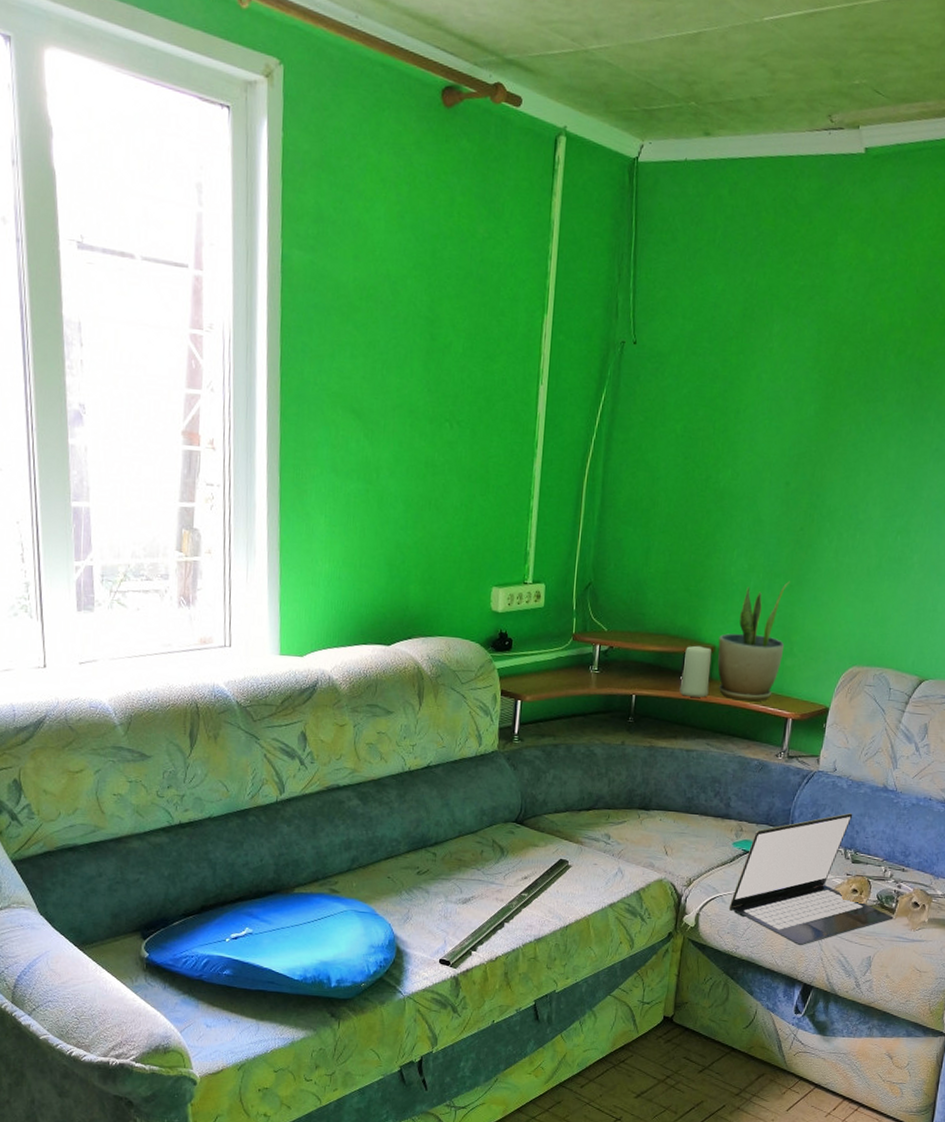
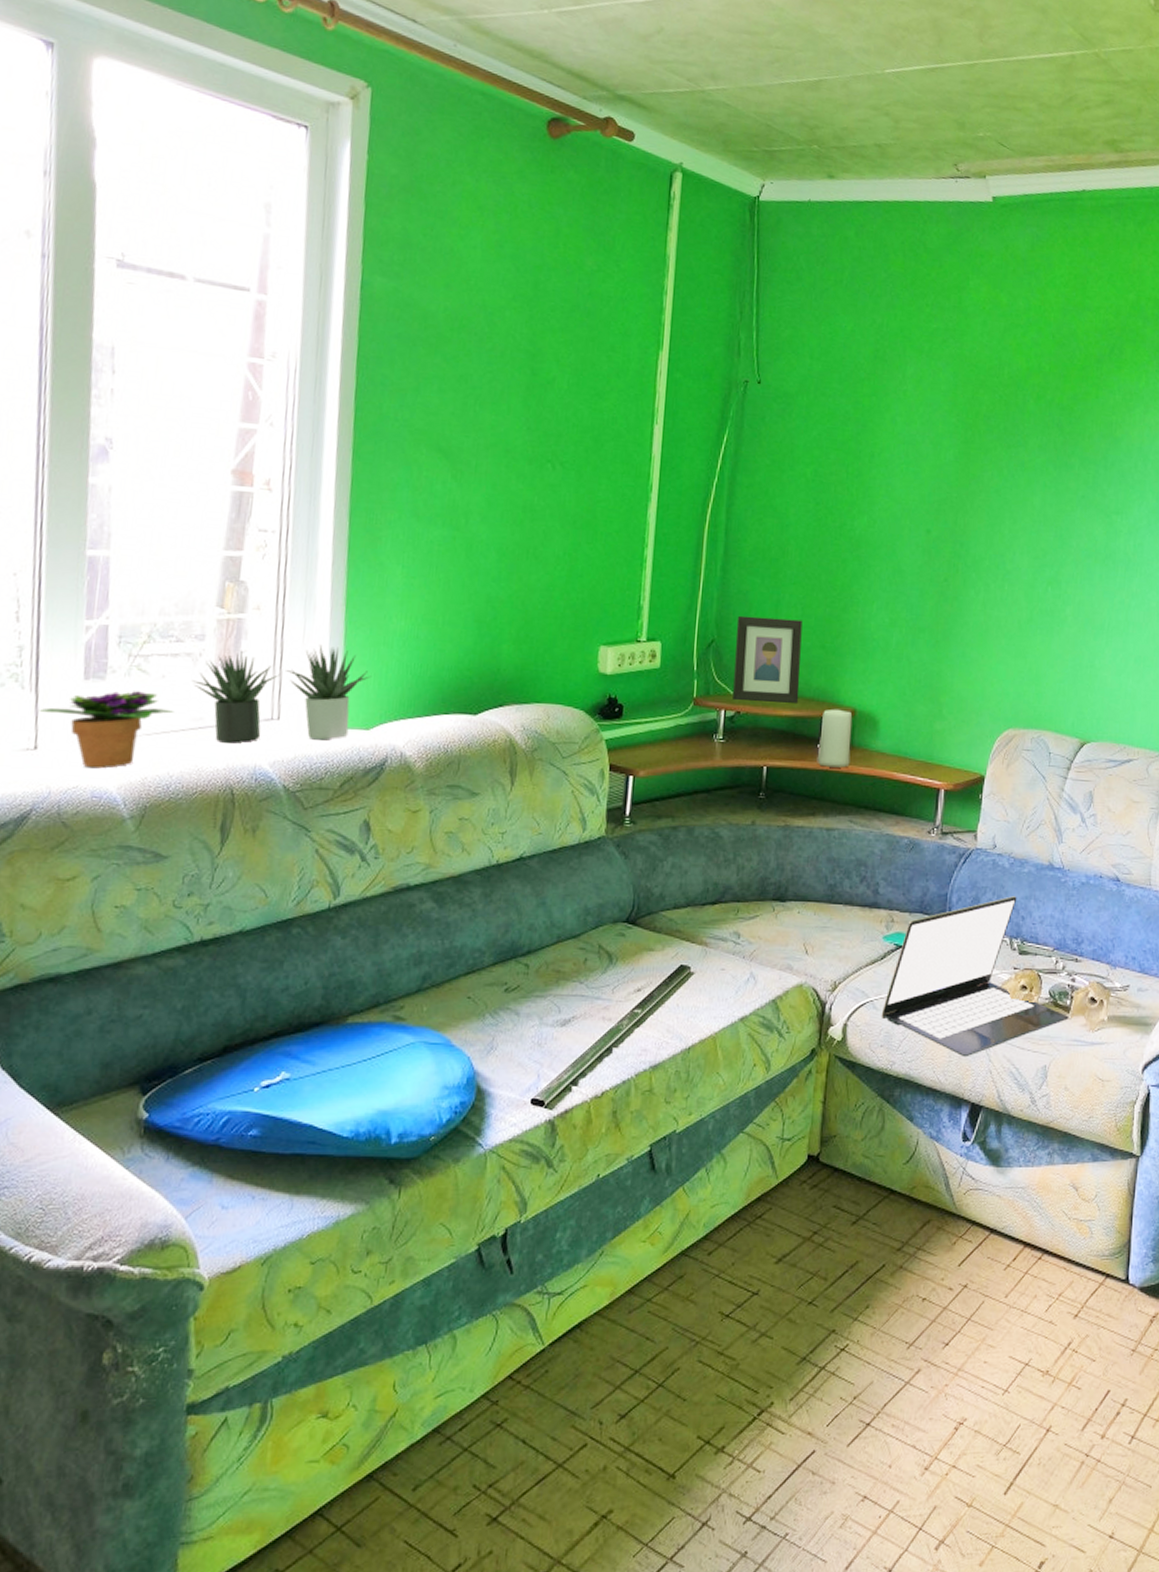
potted flower: none [45,621,148,684] -> present [38,691,174,768]
succulent plant: none [160,583,303,666] -> present [191,644,372,743]
picture frame: none [607,561,670,640] -> present [733,615,803,704]
potted plant: present [717,581,790,702] -> none [858,636,936,771]

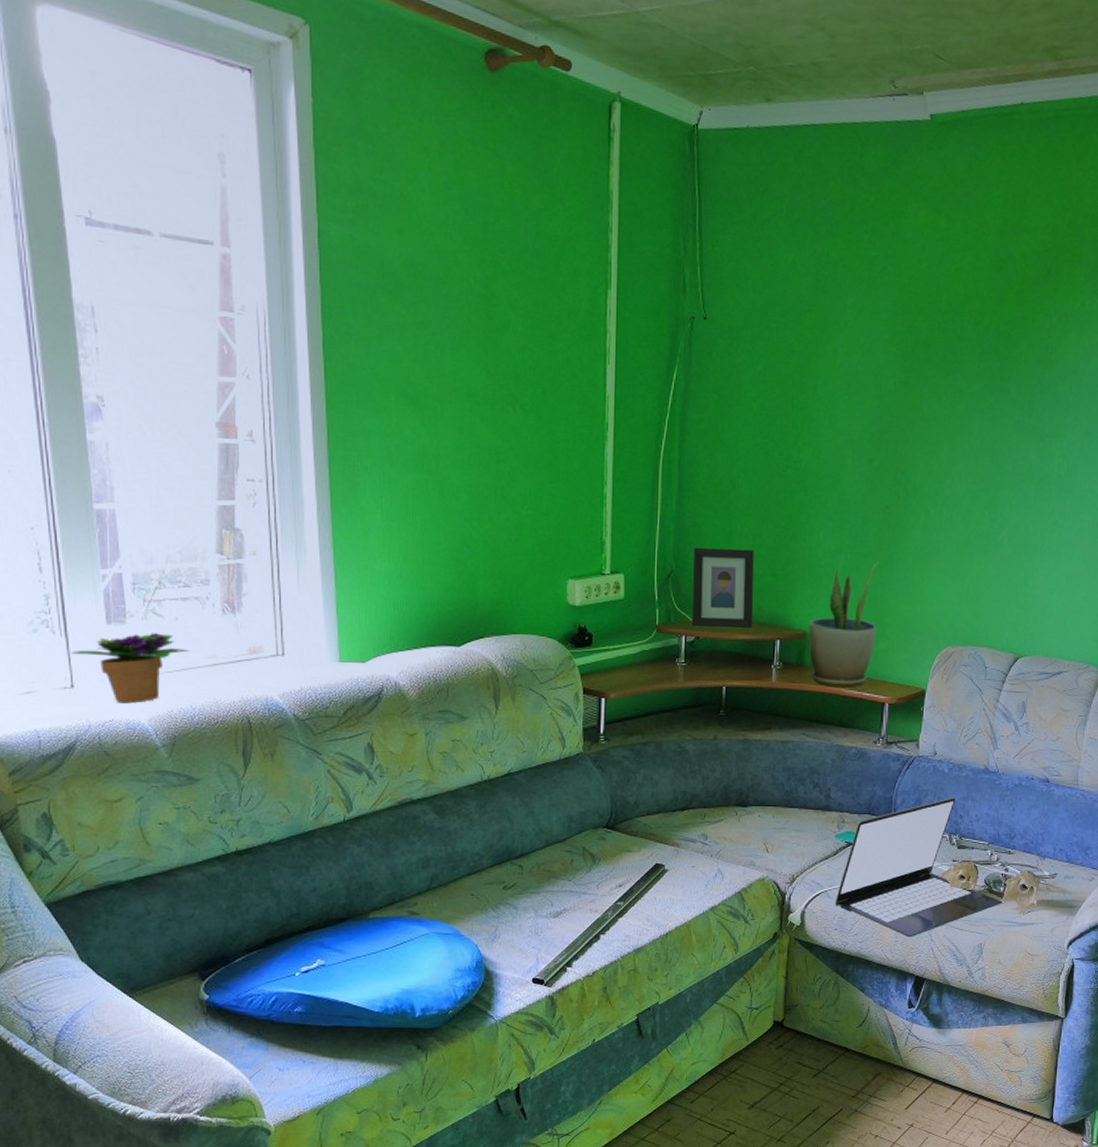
succulent plant: present [191,644,372,743] -> none [202,585,363,678]
candle: present [818,708,853,768] -> none [772,632,803,686]
potted plant: none [858,636,936,771] -> present [808,561,879,688]

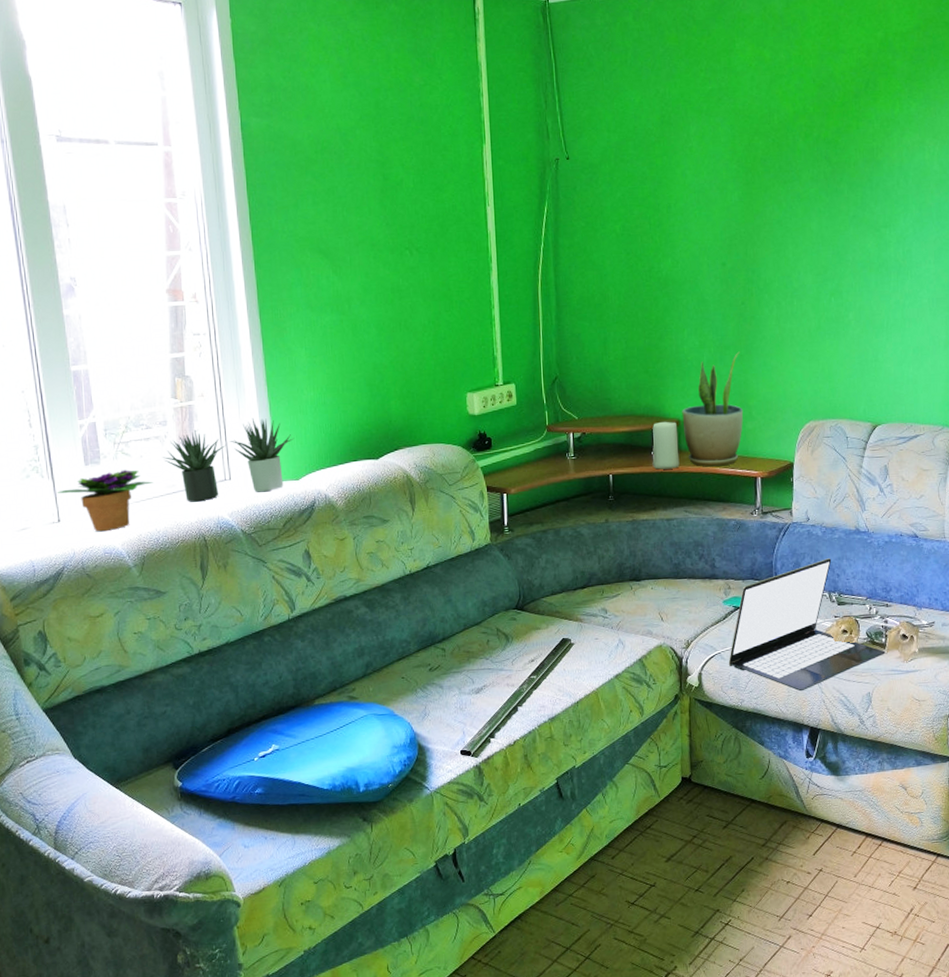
succulent plant: none [202,585,363,678] -> present [162,418,295,502]
picture frame: present [692,547,754,629] -> none [573,352,632,424]
candle: none [772,632,803,686] -> present [652,421,680,470]

